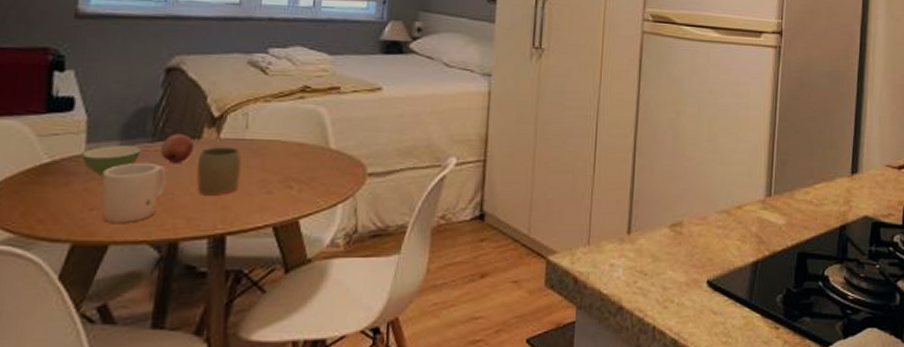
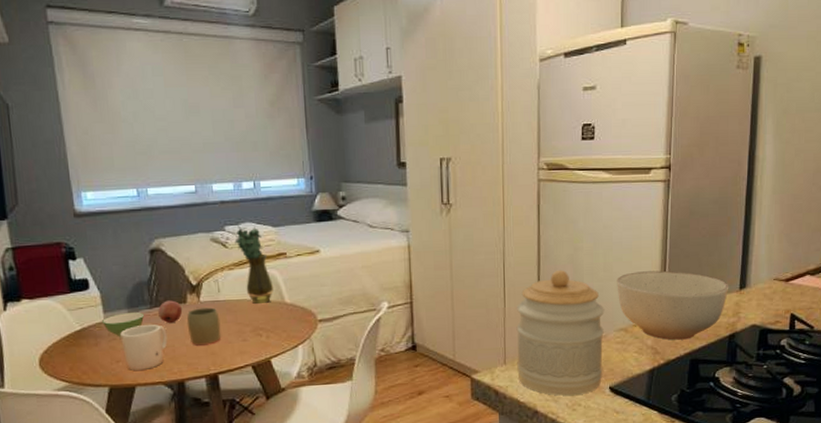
vase: none [278,49,318,148] -> present [235,225,273,305]
jar: none [602,135,706,289] -> present [516,269,605,396]
bowl: none [721,145,840,228] -> present [617,270,729,340]

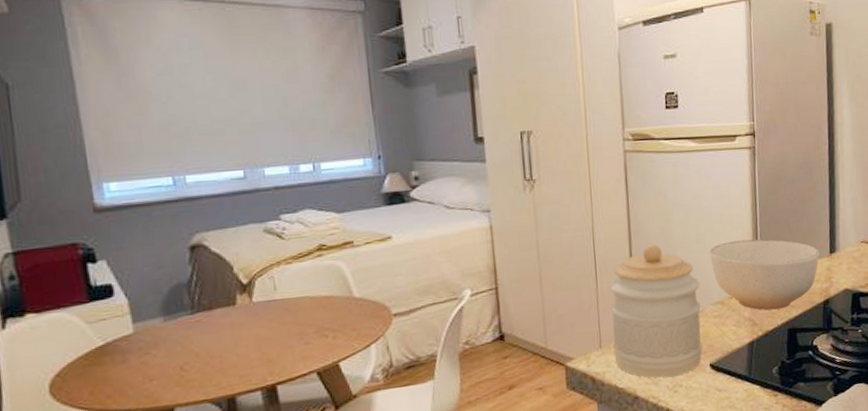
bowl: present [102,312,145,340] -> none [131,319,185,354]
mug: present [120,324,168,370] -> none [154,332,214,389]
fruit: present [158,300,183,324] -> none [201,303,232,331]
mug: present [186,307,221,346] -> none [236,308,279,354]
vase: present [235,225,273,305] -> none [292,213,340,301]

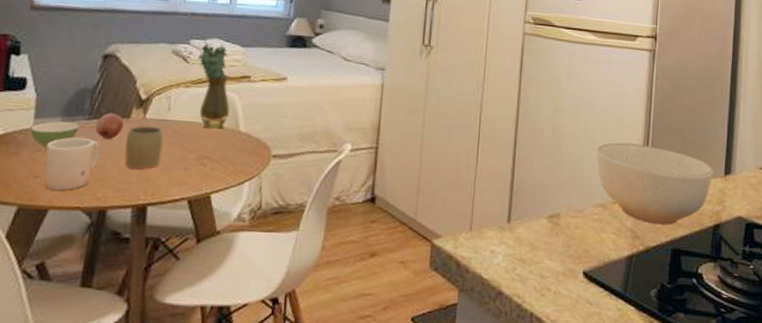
bowl: none [131,319,185,354] -> present [30,121,80,152]
mug: none [154,332,214,389] -> present [44,137,101,190]
fruit: none [201,303,232,331] -> present [95,113,125,140]
mug: none [236,308,279,354] -> present [124,125,164,170]
vase: none [292,213,340,301] -> present [197,40,230,130]
jar: present [610,243,703,378] -> none [483,130,583,277]

